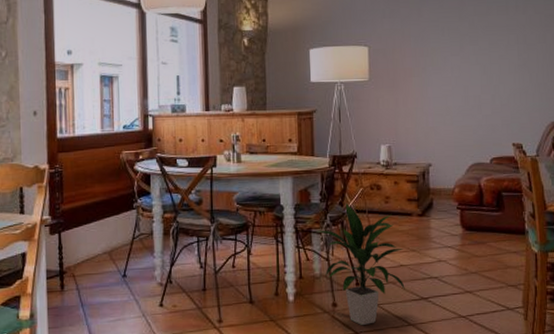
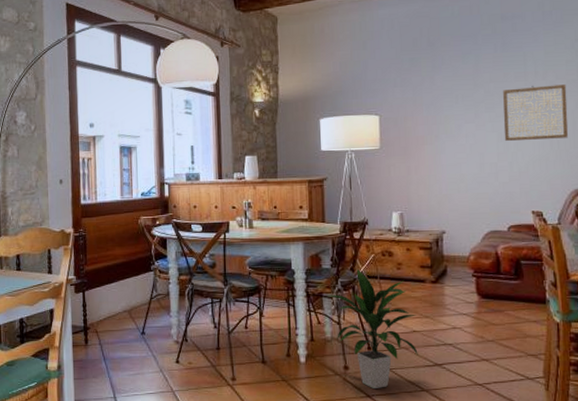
wall art: none [486,19,546,74] -> present [503,84,568,141]

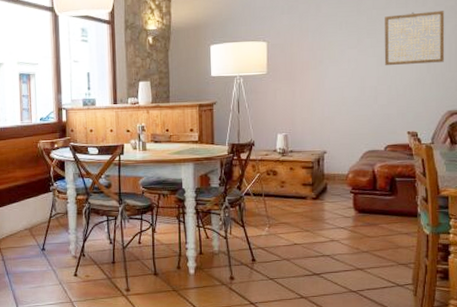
indoor plant: present [327,268,418,390] -> none [216,187,298,298]

